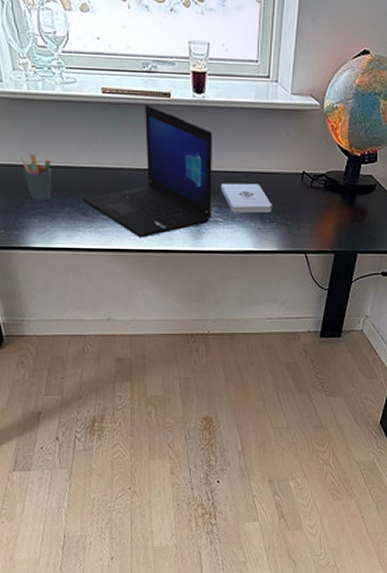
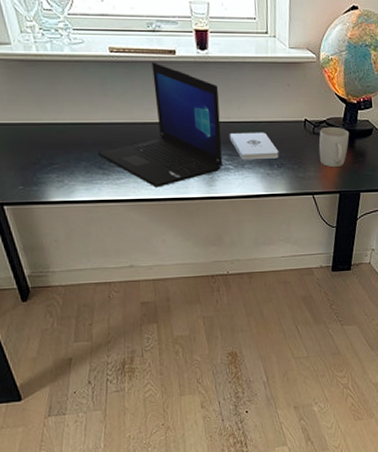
pen holder: present [20,154,52,202] -> none [33,112,68,158]
mug: none [315,180,350,225] -> present [318,126,350,168]

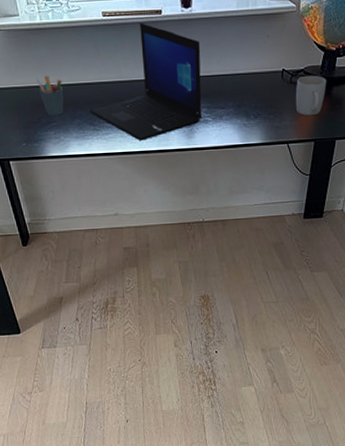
pen holder: none [33,112,68,158] -> present [36,75,64,117]
notepad: present [229,132,279,160] -> none [209,84,256,112]

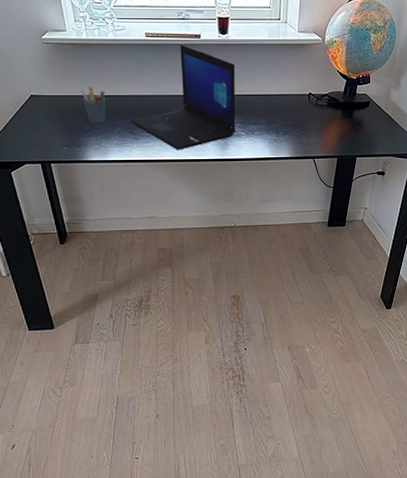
mug: present [295,75,327,116] -> none [320,99,349,135]

